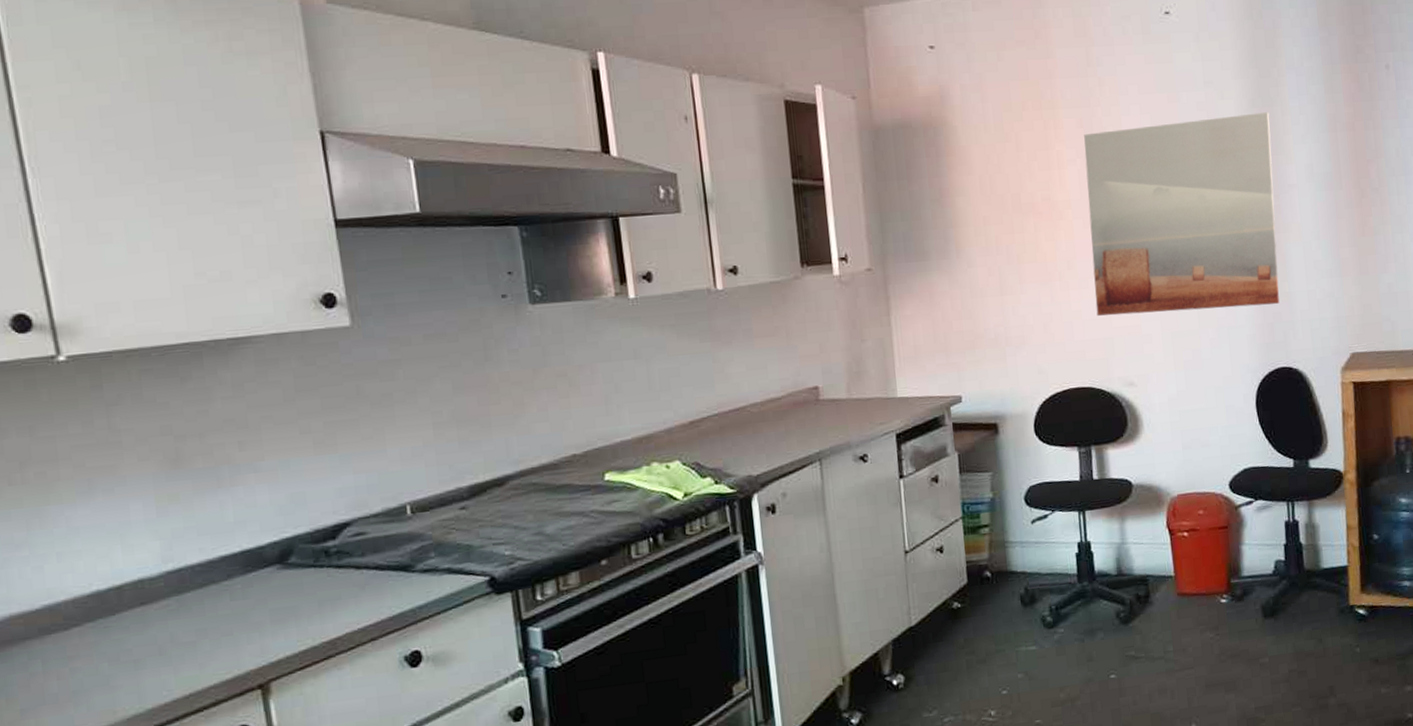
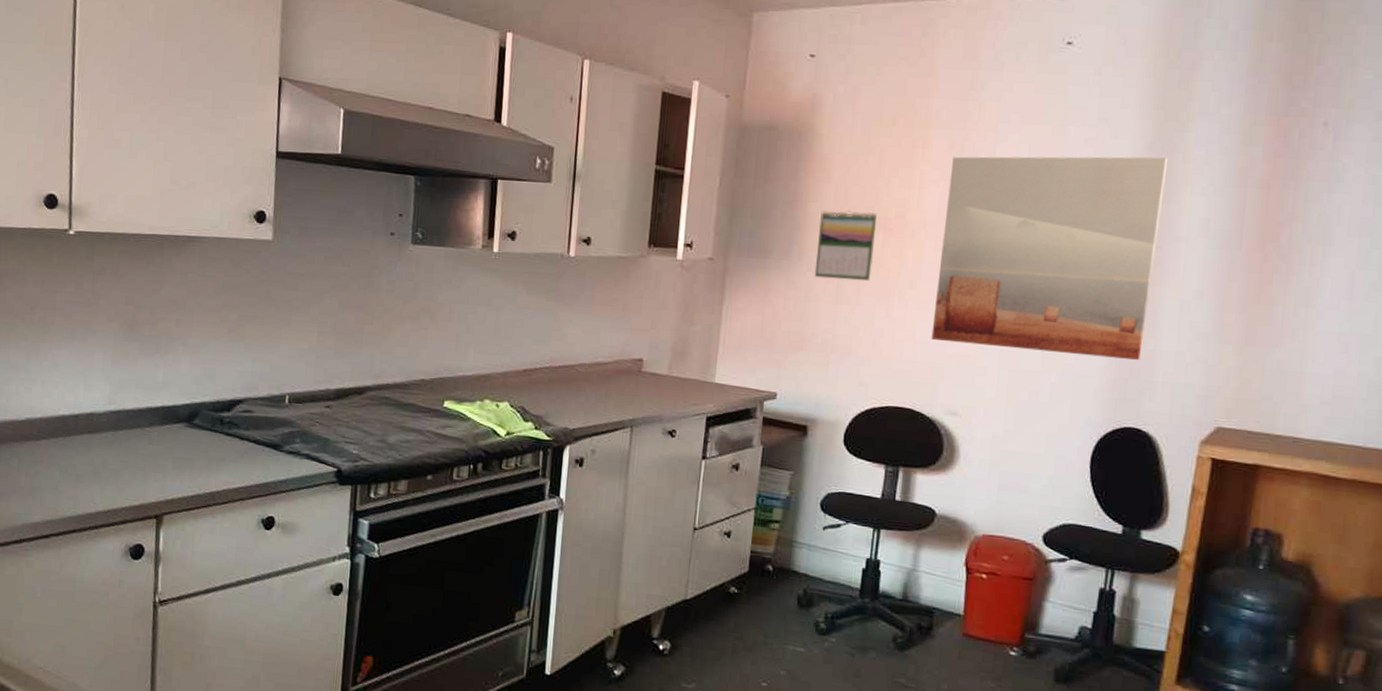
calendar: none [970,199,1030,273] -> present [814,210,878,282]

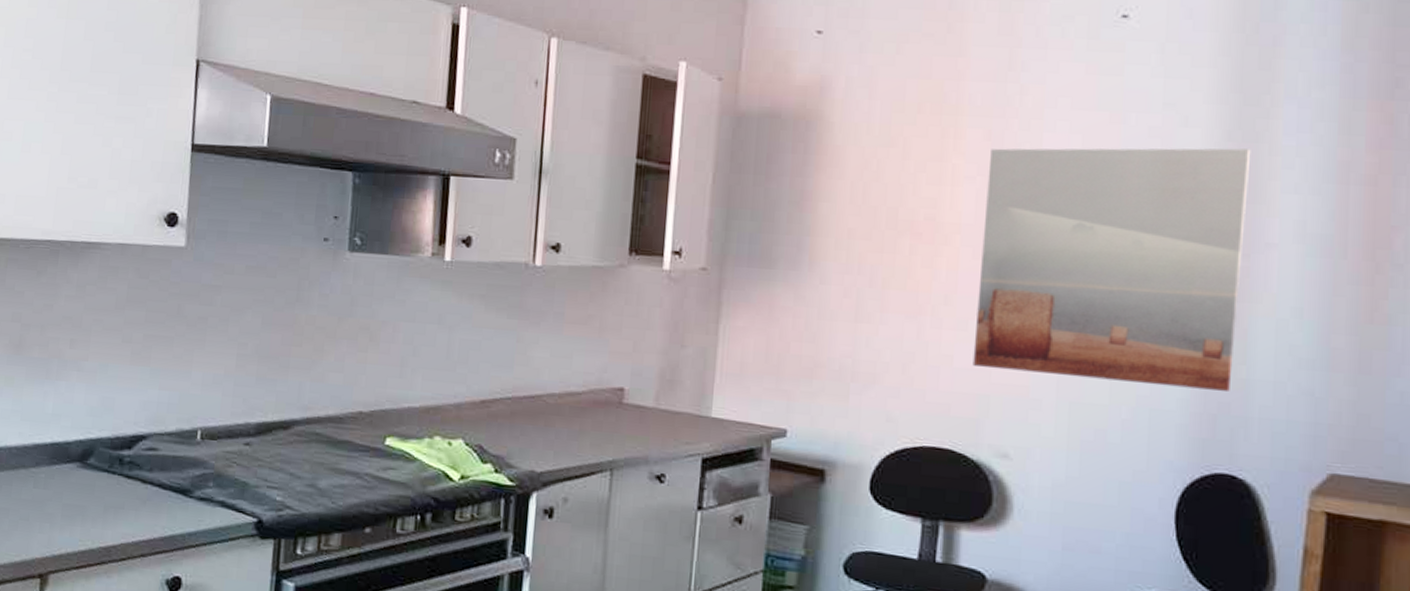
calendar: present [814,210,878,282] -> none [828,211,903,296]

